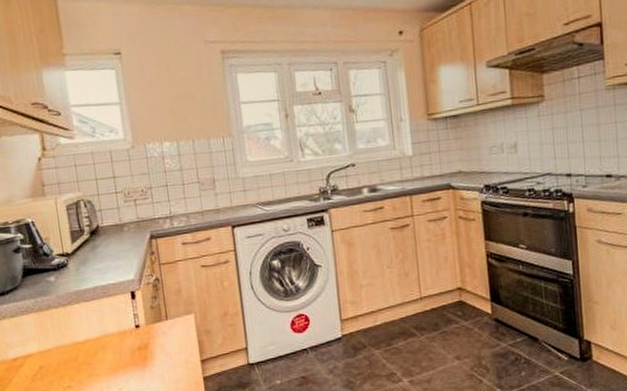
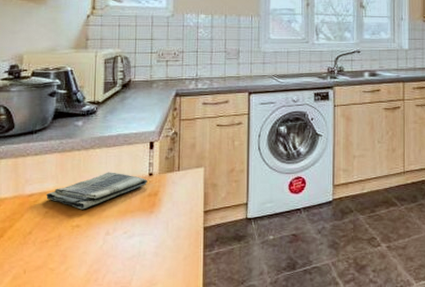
dish towel: none [30,327,135,370] -> present [46,172,147,210]

